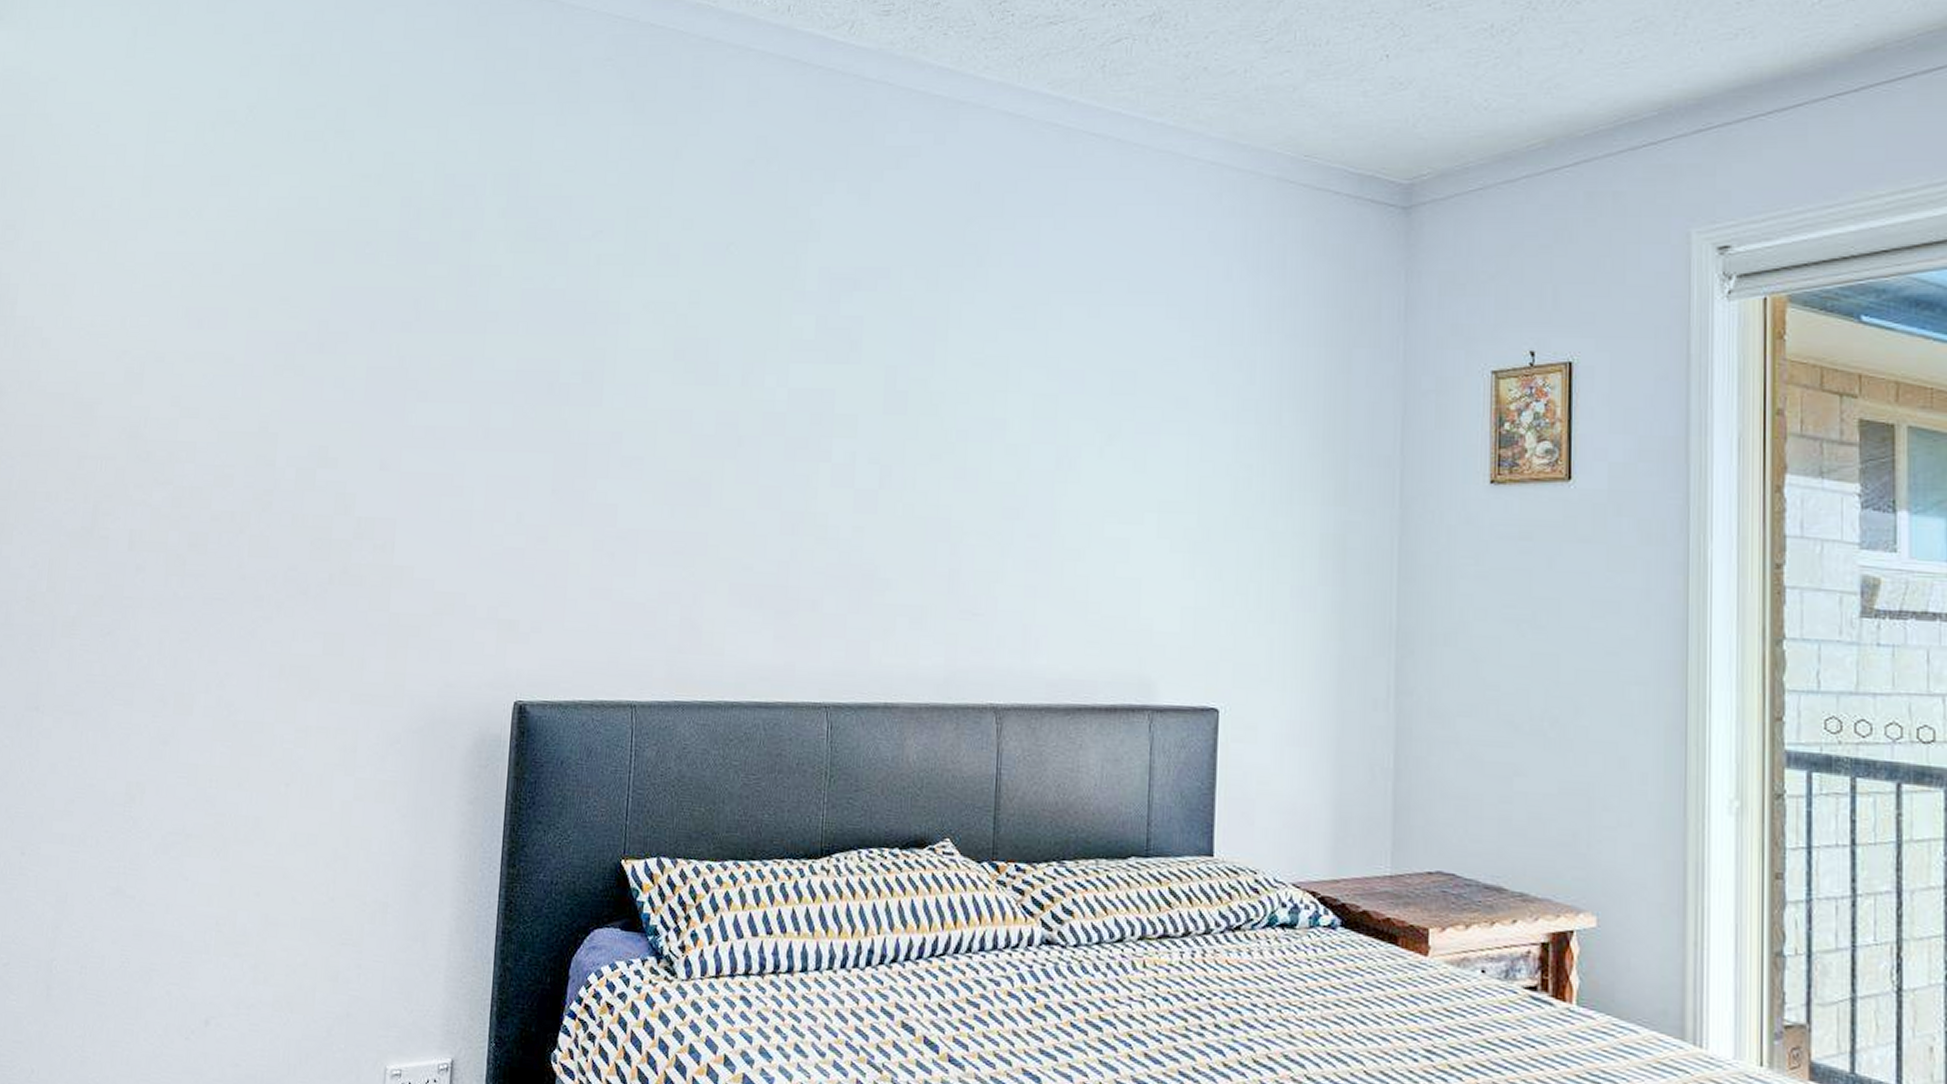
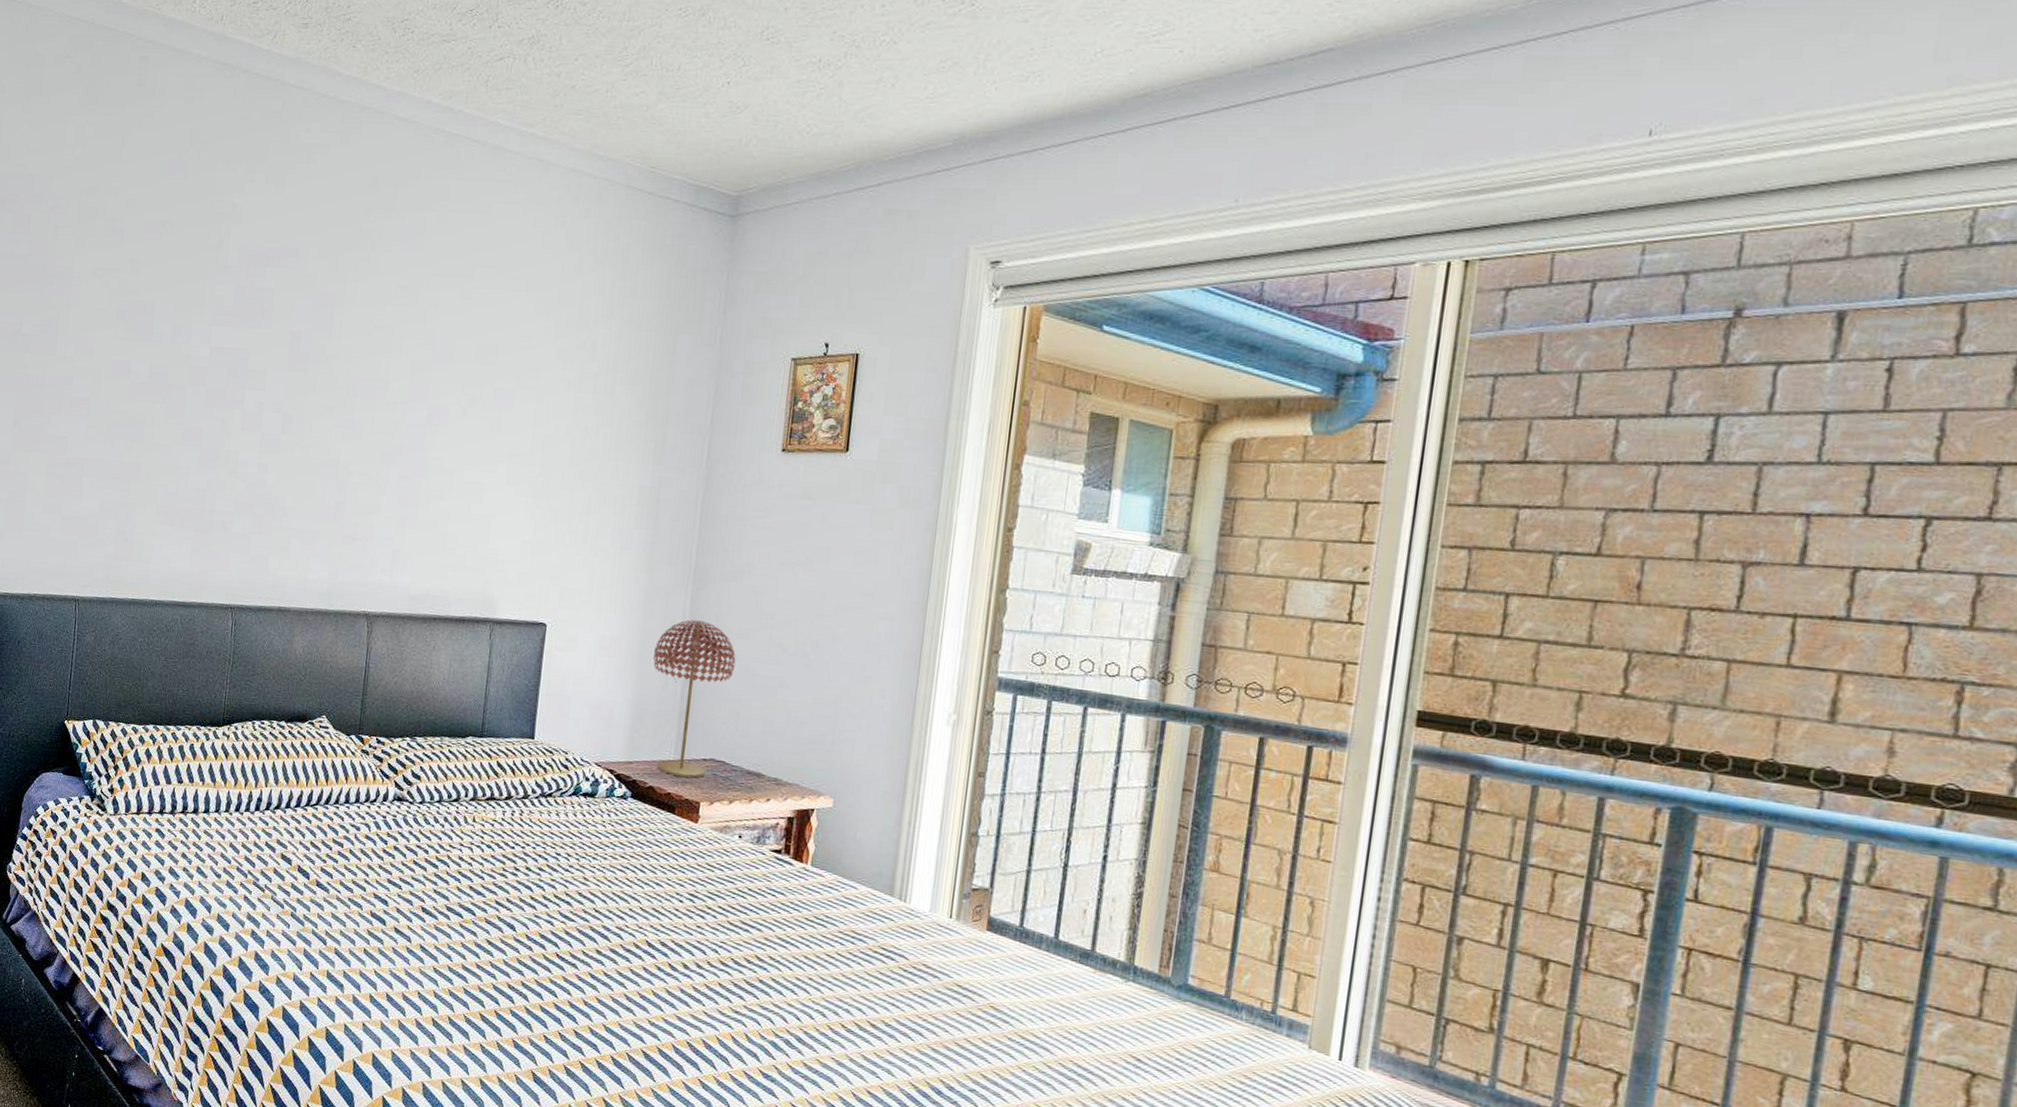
table lamp: none [1355,696,1457,898] -> present [653,619,736,778]

